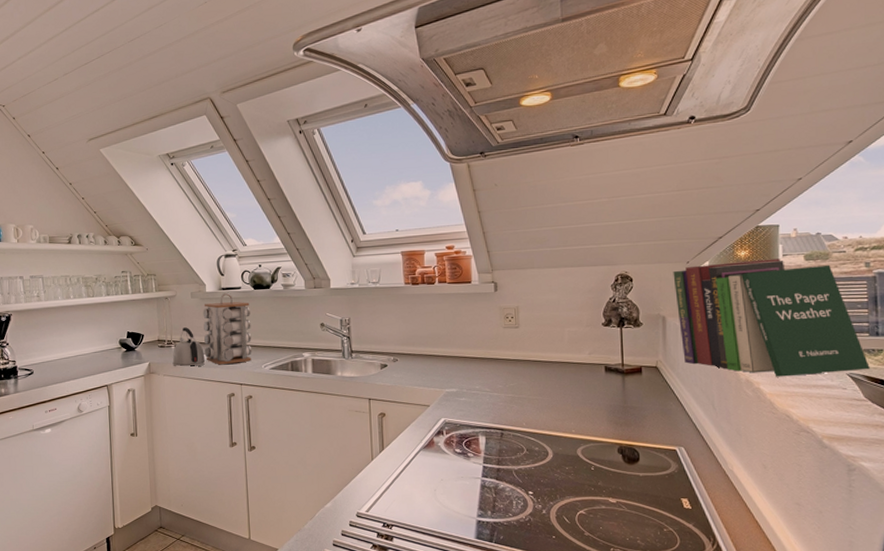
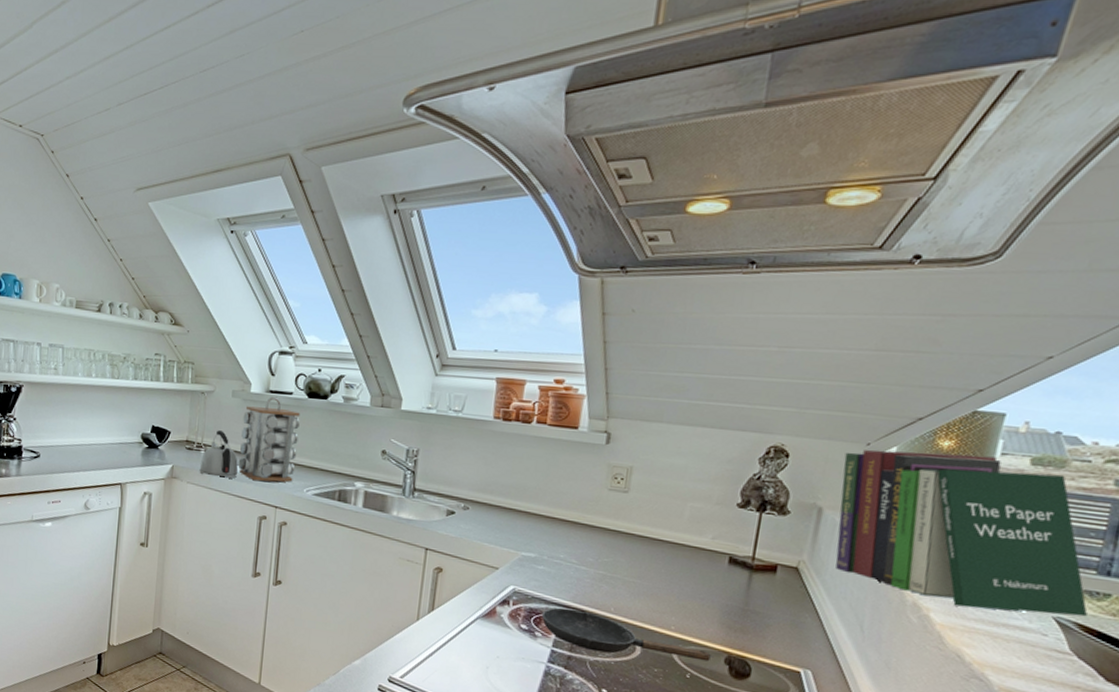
frying pan: none [470,429,609,461] -> present [541,607,714,662]

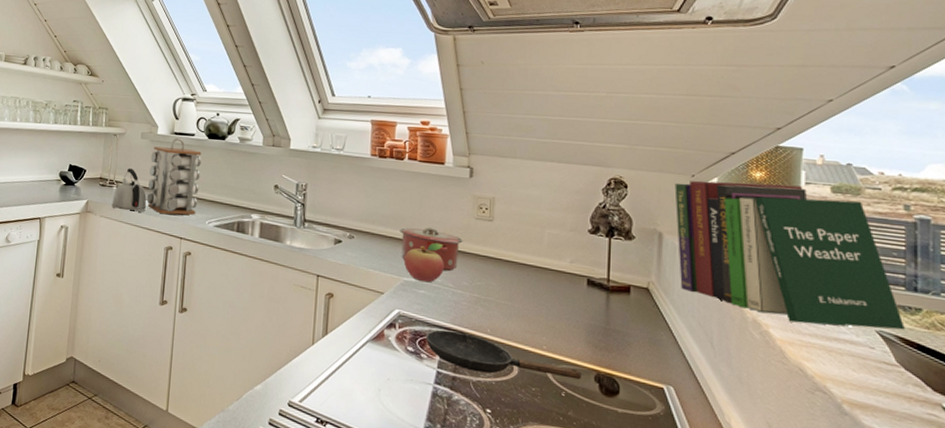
casserole: none [521,498,592,547] -> present [400,227,463,272]
fruit: none [523,515,570,558] -> present [403,242,444,283]

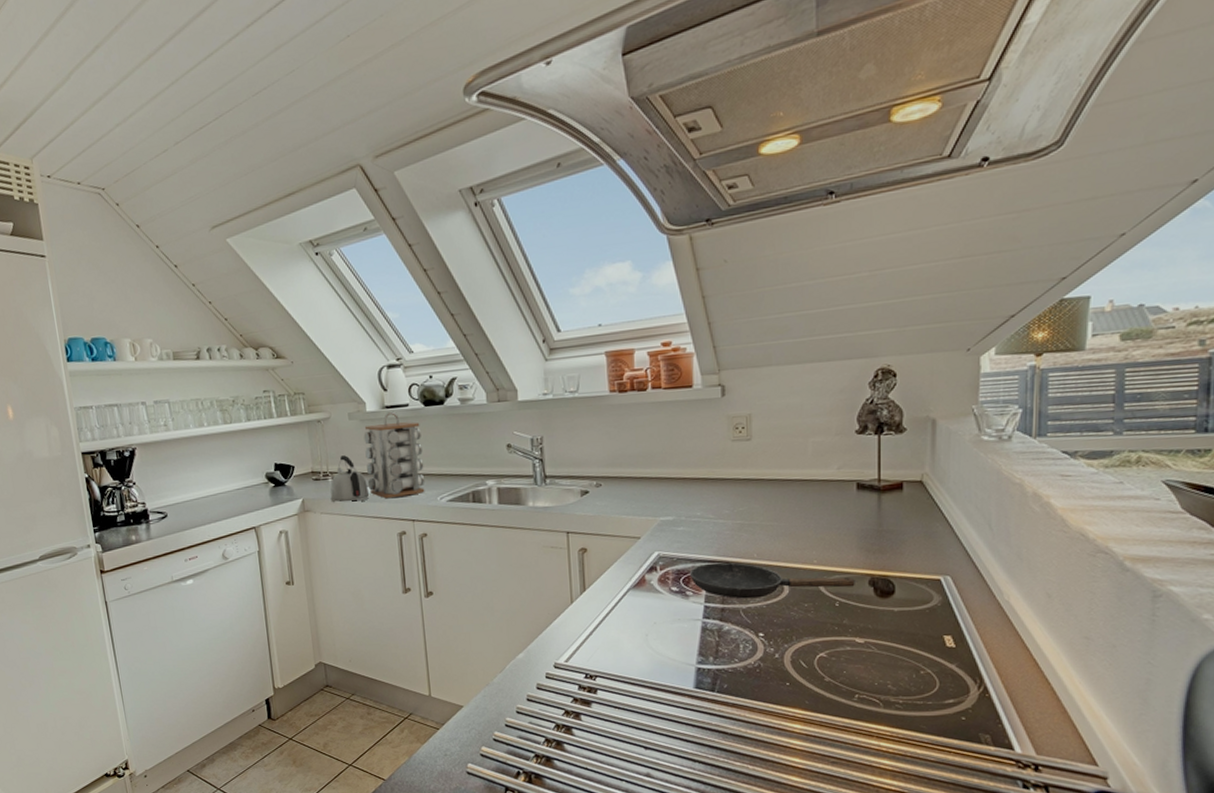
casserole: present [400,227,463,272] -> none [650,459,720,503]
fruit: present [403,242,444,283] -> none [658,474,702,519]
books: present [674,180,905,330] -> none [948,340,1192,488]

